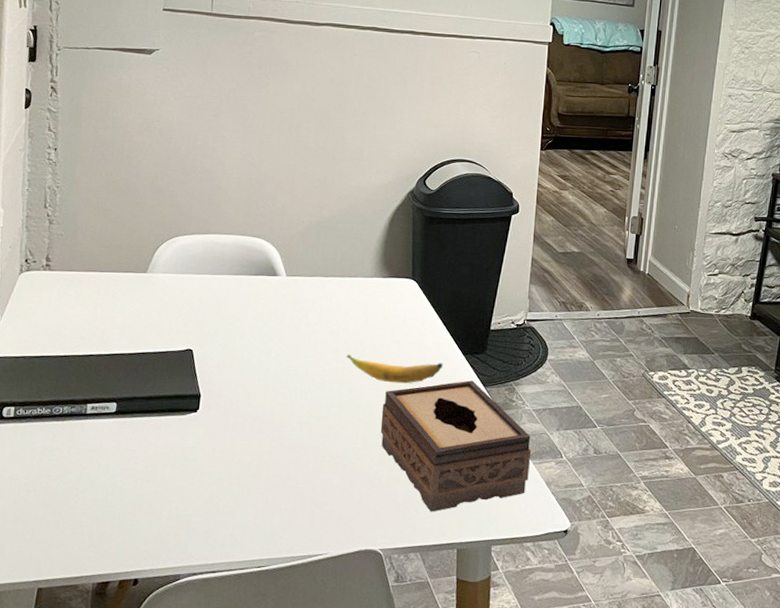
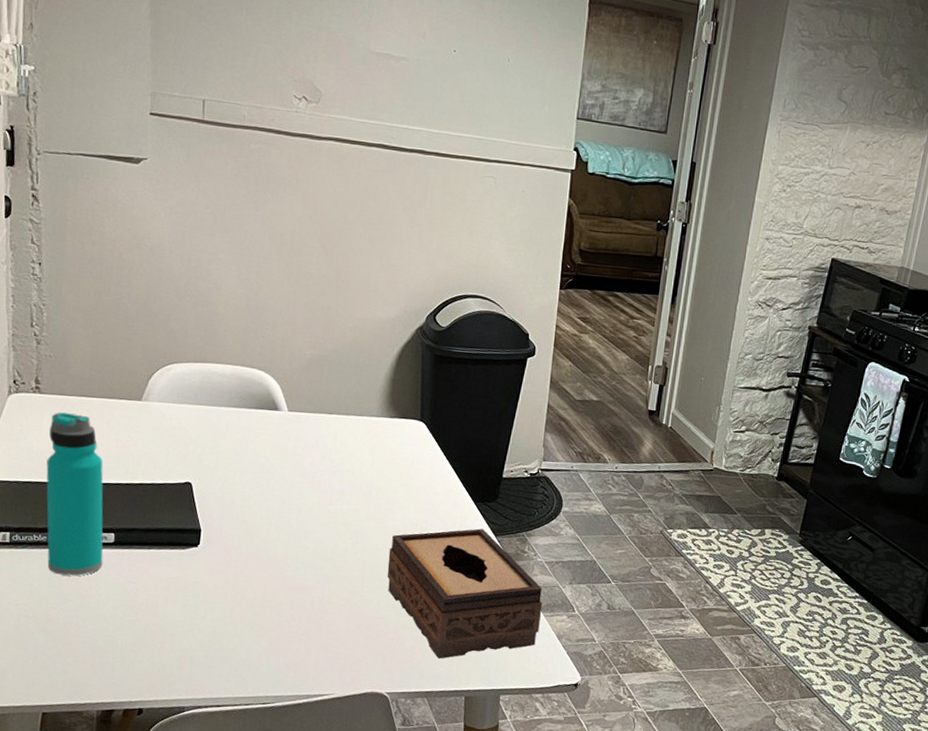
water bottle: none [50,288,108,447] -> present [46,412,103,576]
banana: present [346,354,444,384] -> none [351,495,453,529]

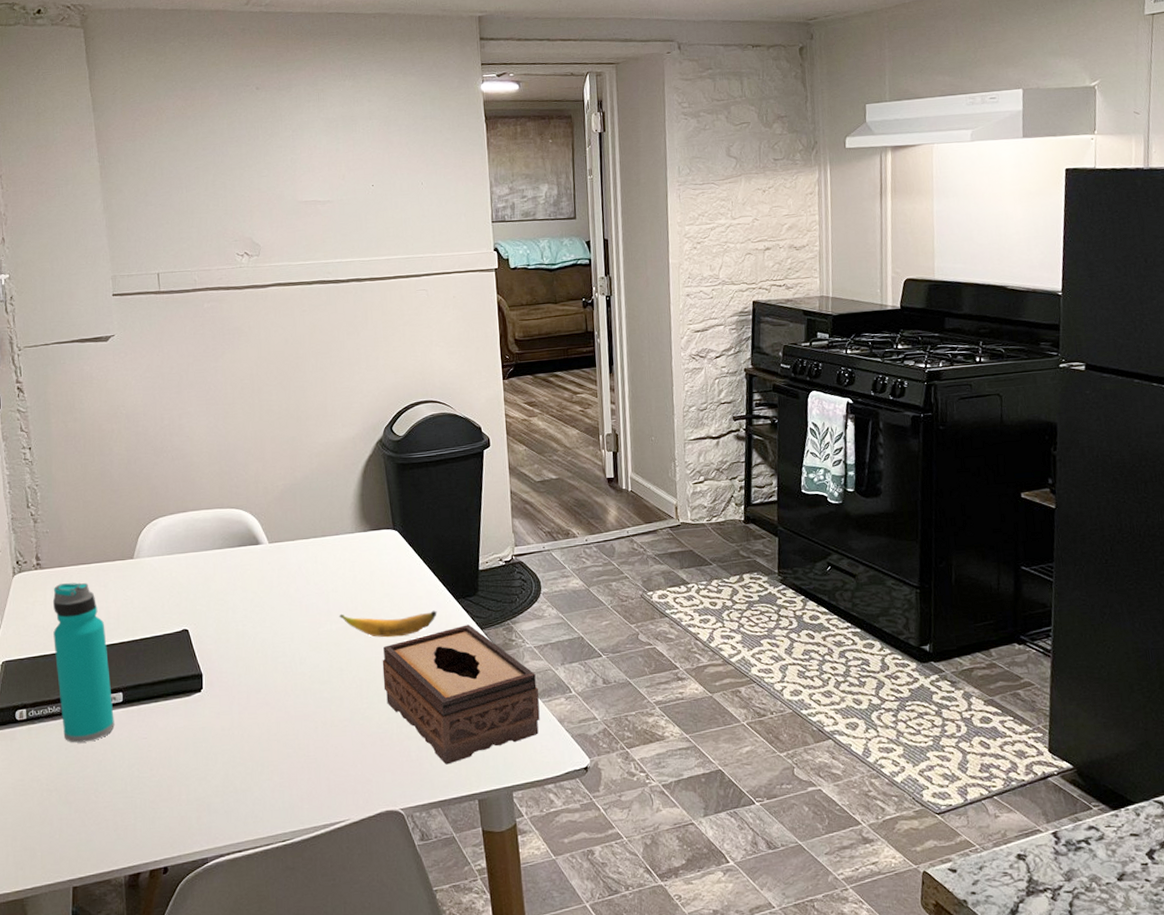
banana: none [351,495,453,529] -> present [339,610,437,638]

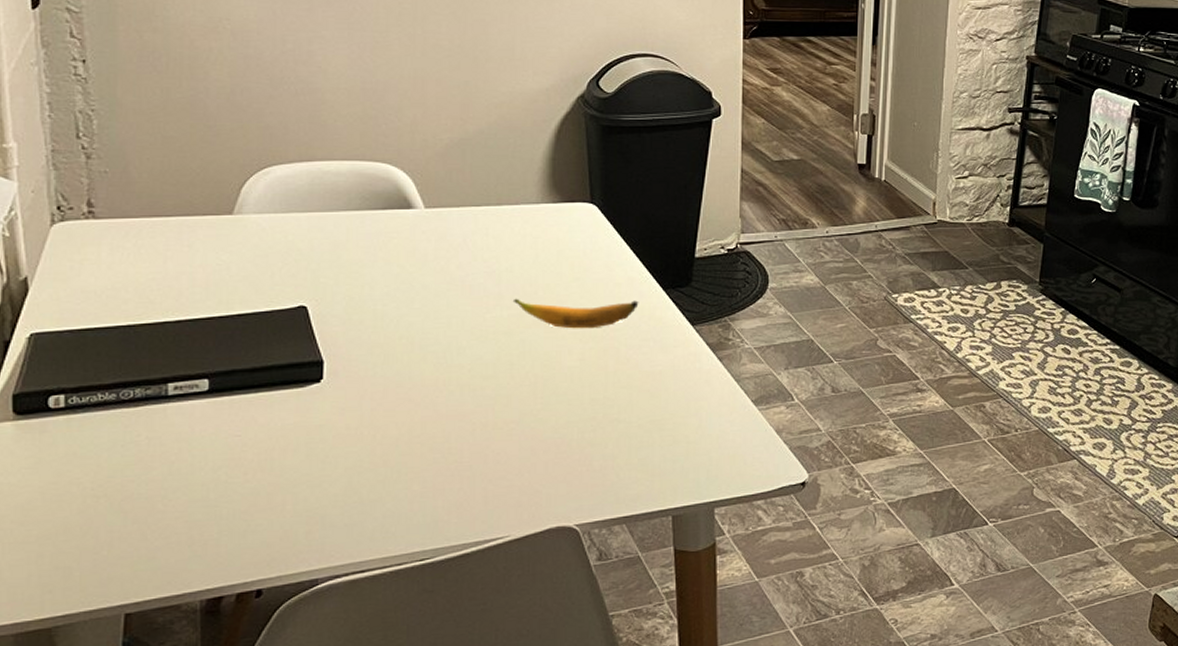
water bottle: present [52,582,115,743] -> none [110,239,195,439]
tissue box: present [382,624,540,765] -> none [564,319,756,476]

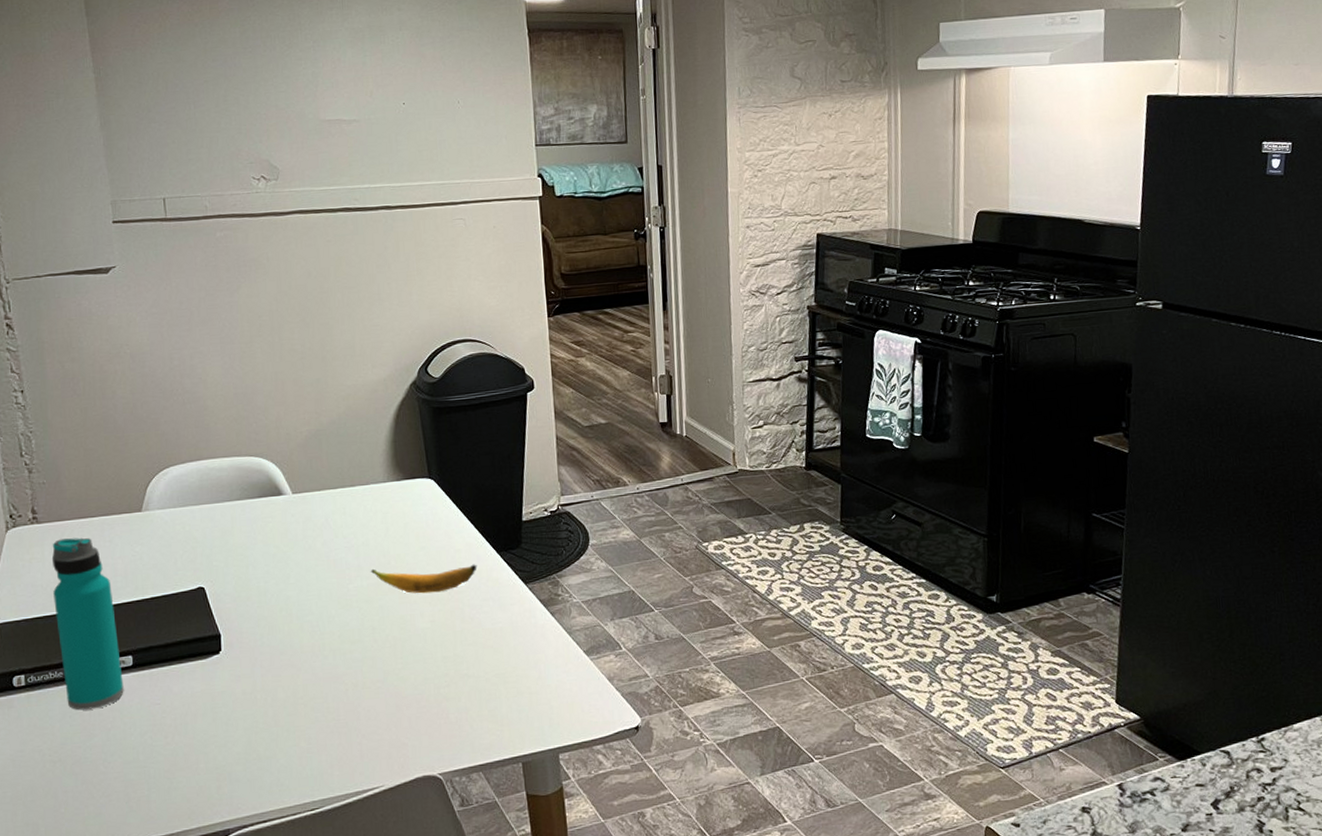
water bottle: none [110,239,195,439] -> present [51,537,124,710]

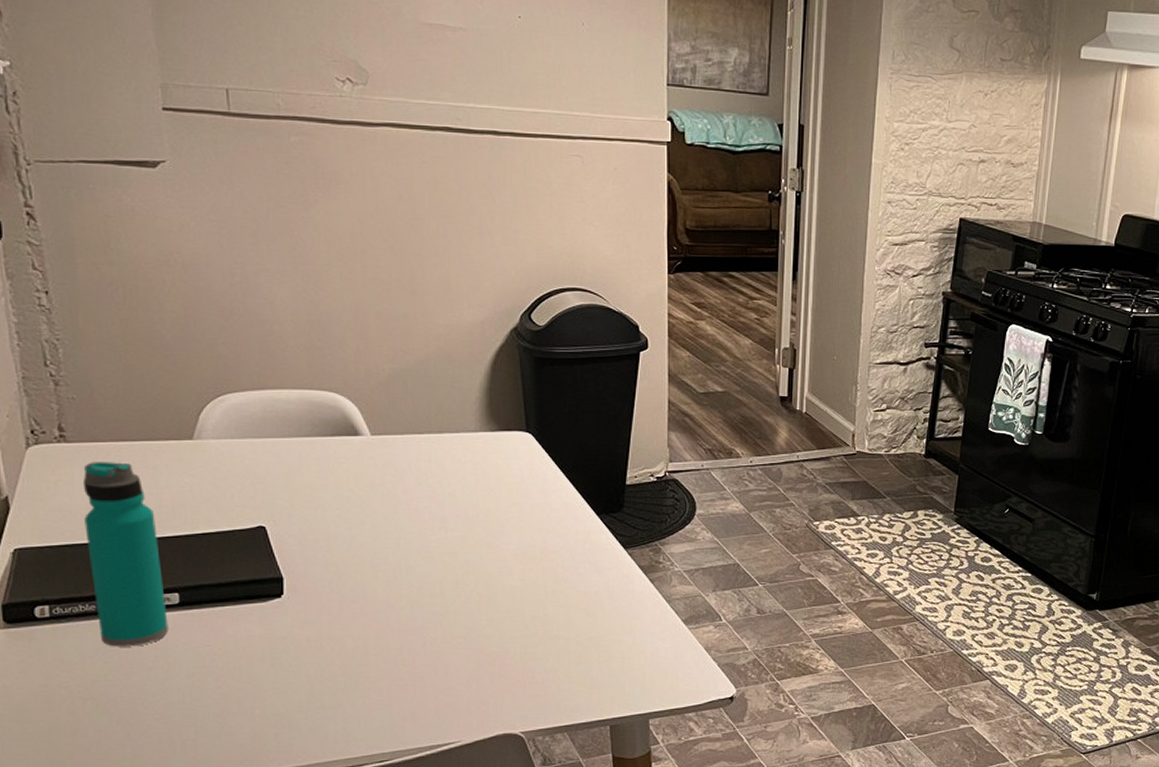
banana: present [370,564,477,594] -> none [456,521,574,551]

